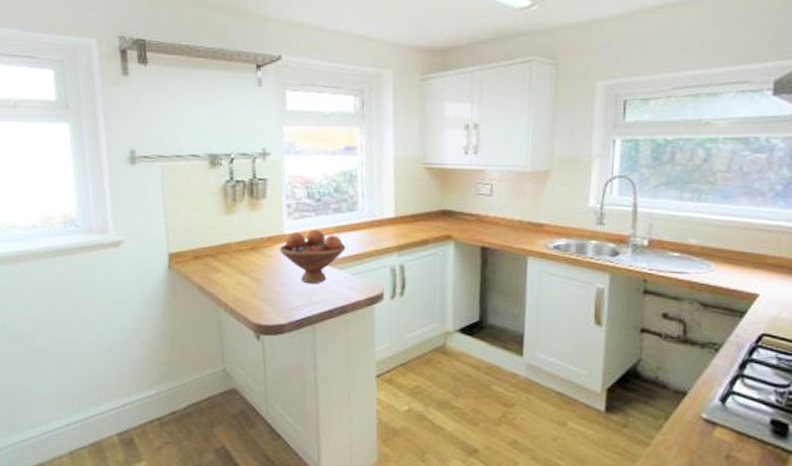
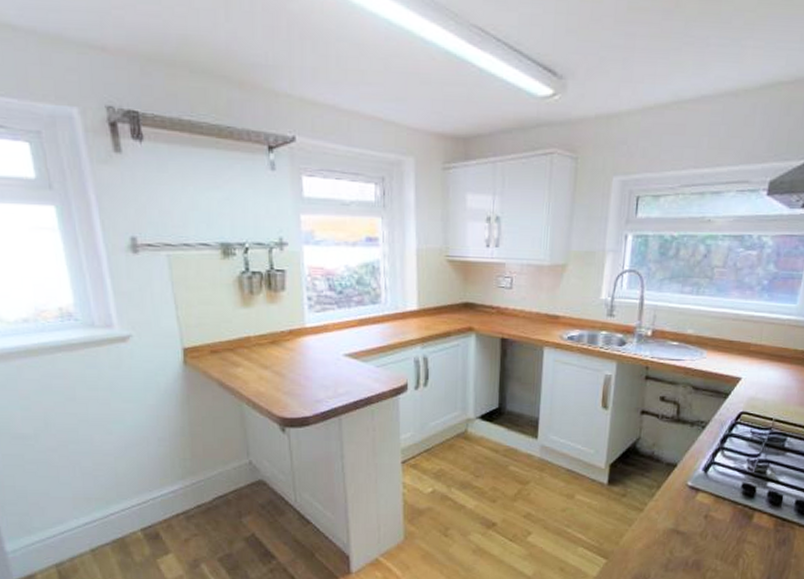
fruit bowl: present [279,229,346,284] -> none [301,322,370,377]

